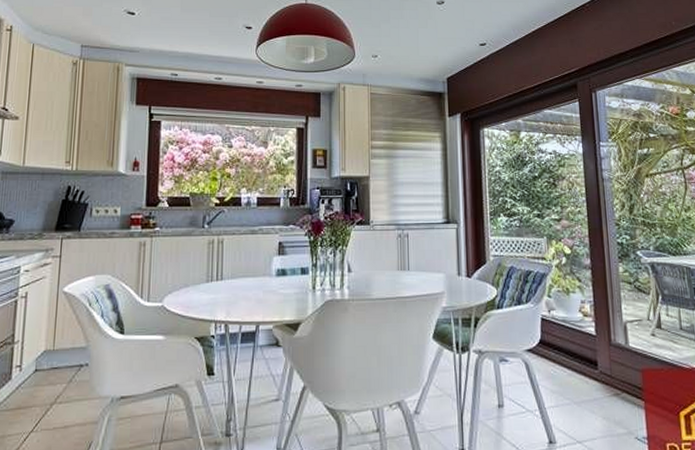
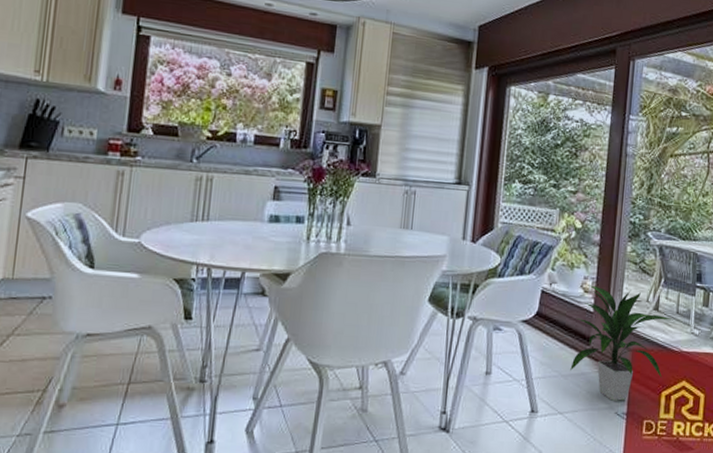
indoor plant: none [580,308,677,425] -> present [570,285,671,401]

